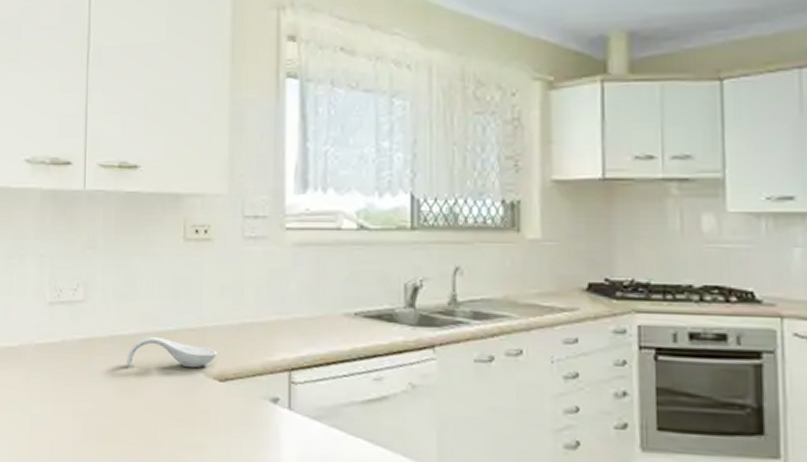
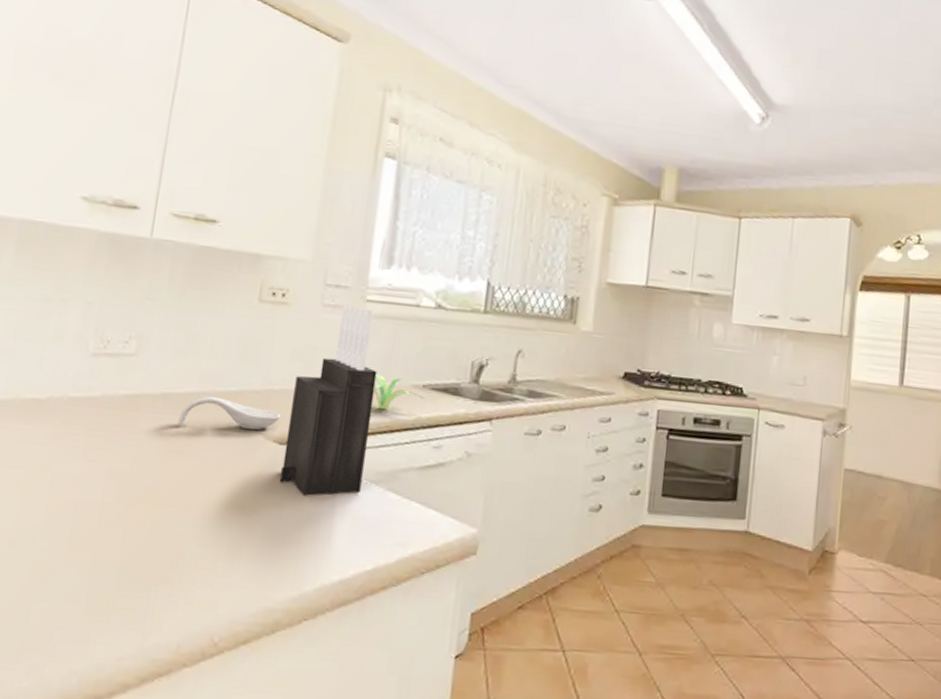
knife block: none [223,236,306,433] -> present [279,305,377,496]
plant: none [304,305,359,342] -> present [373,375,426,410]

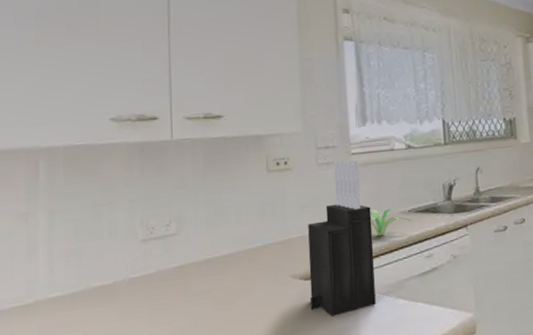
spoon rest: present [177,396,281,431] -> none [221,253,302,283]

